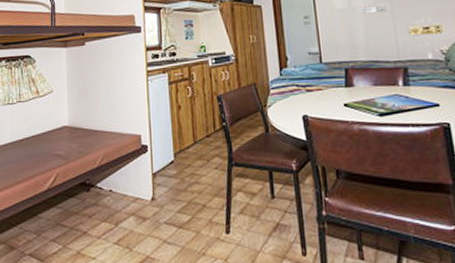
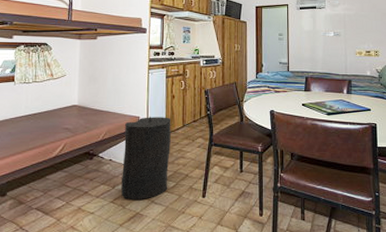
trash can: none [125,133,182,240] -> present [121,117,171,199]

